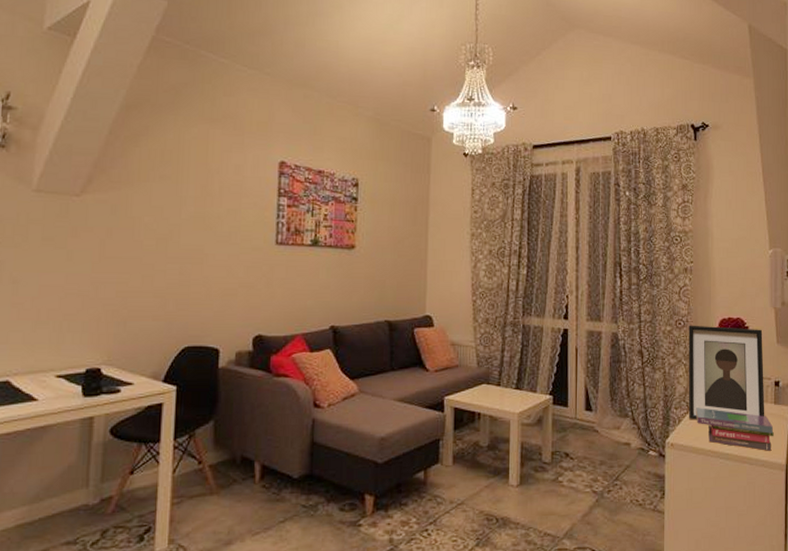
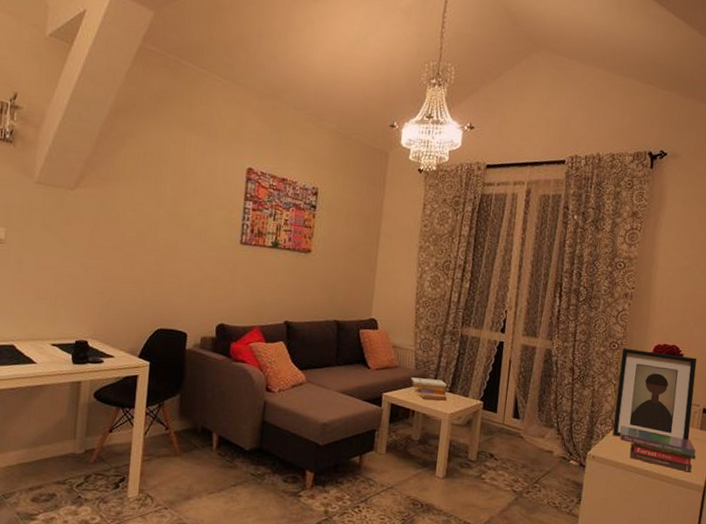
books: none [474,376,513,400] -> present [411,377,447,401]

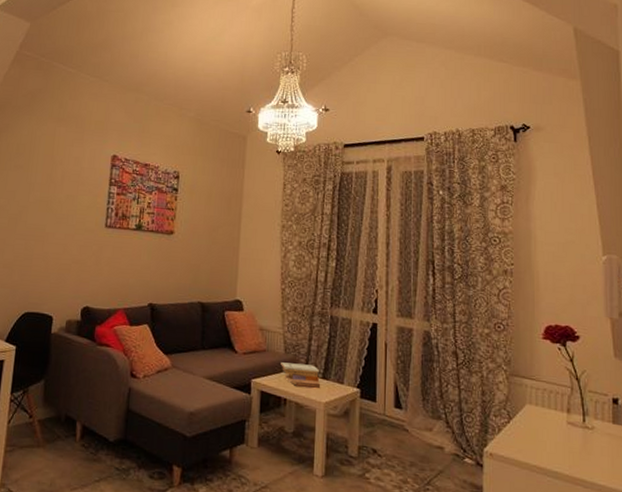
picture frame: present [612,348,697,440] -> none [509,329,602,436]
books: present [620,425,696,473] -> none [519,418,613,475]

